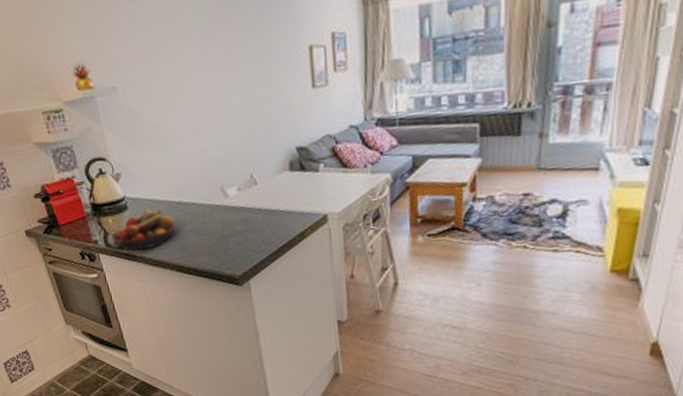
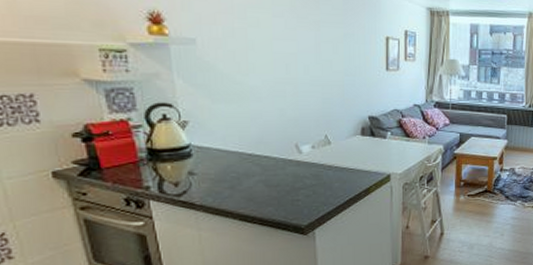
fruit bowl: present [111,208,176,251] -> none [168,158,245,199]

